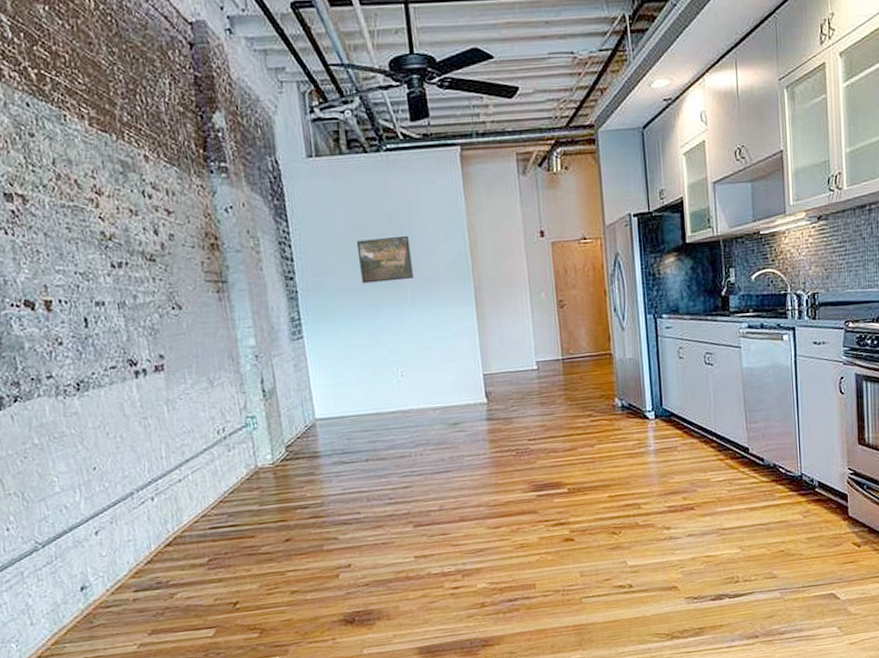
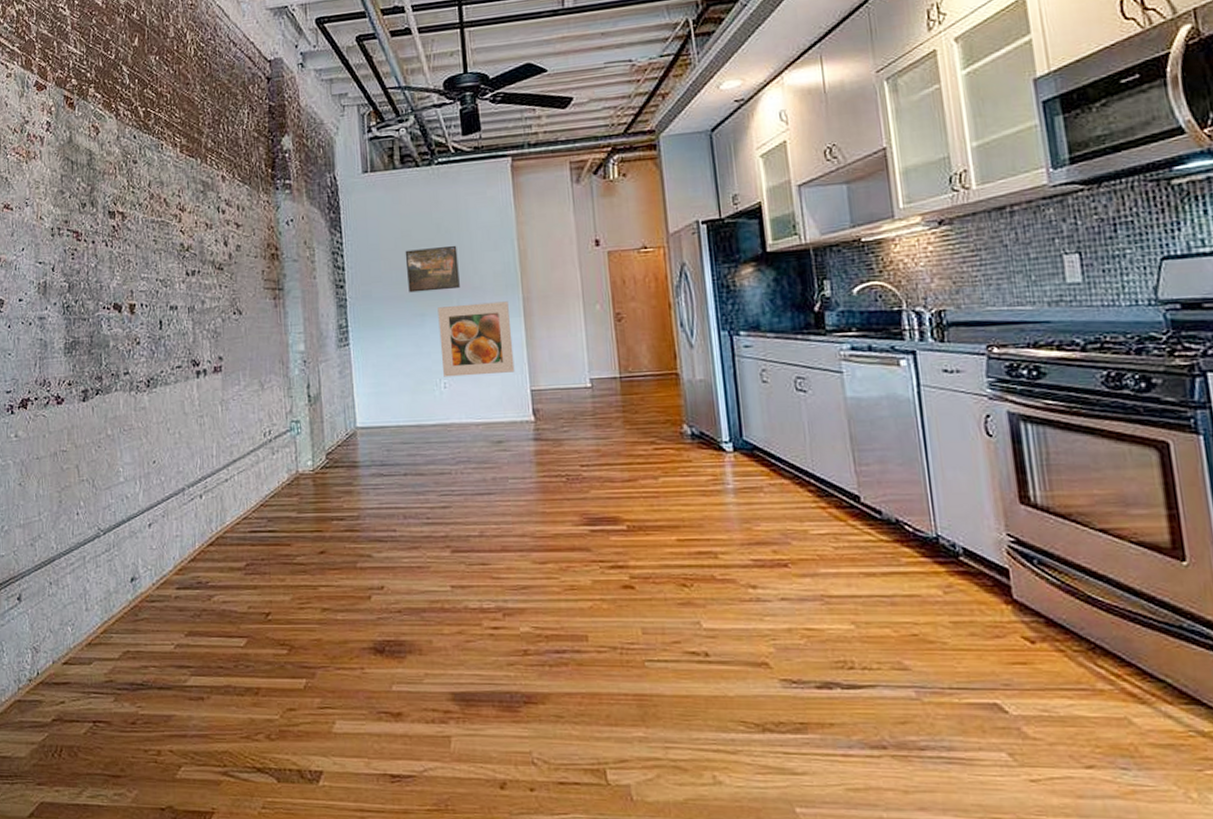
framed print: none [392,291,468,366] -> present [437,301,515,377]

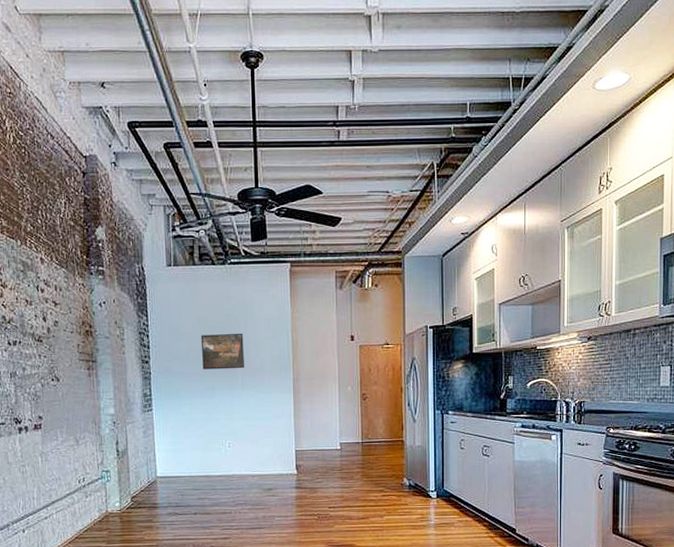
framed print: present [437,301,515,377] -> none [226,380,284,439]

